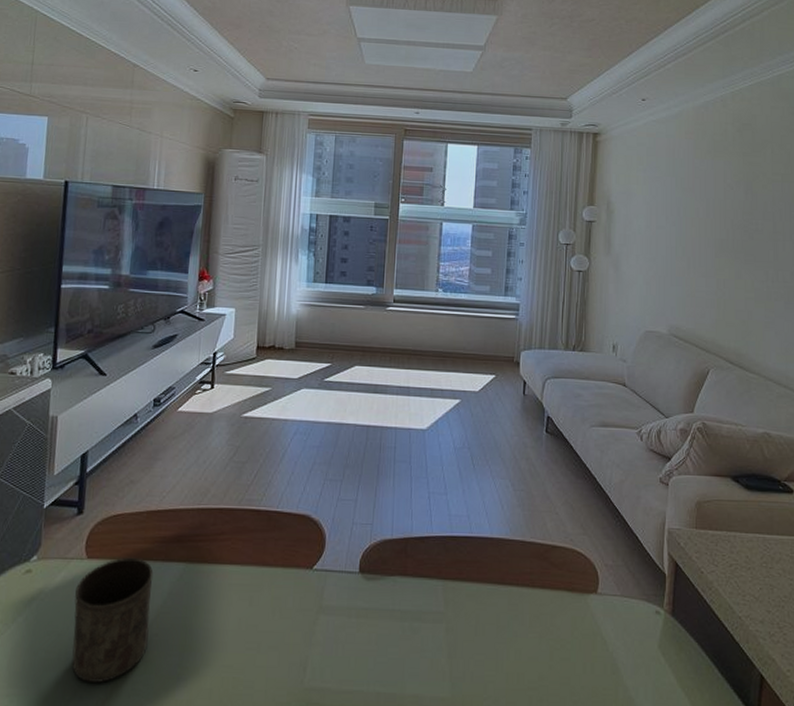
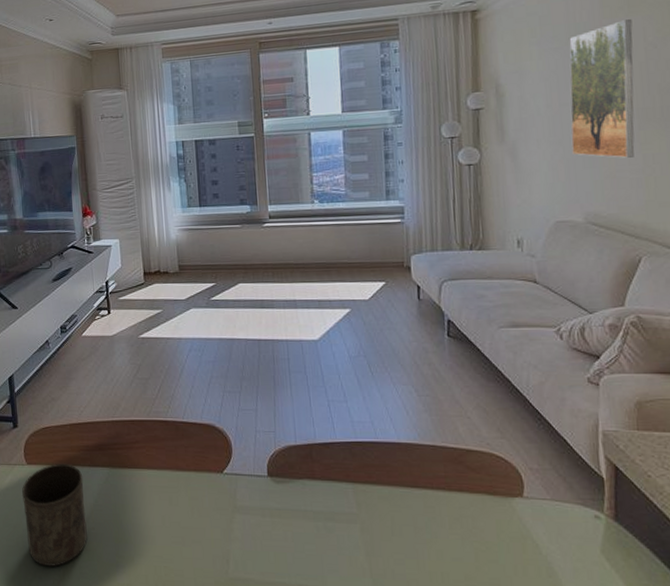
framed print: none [663,162,716,281] -> present [569,19,635,158]

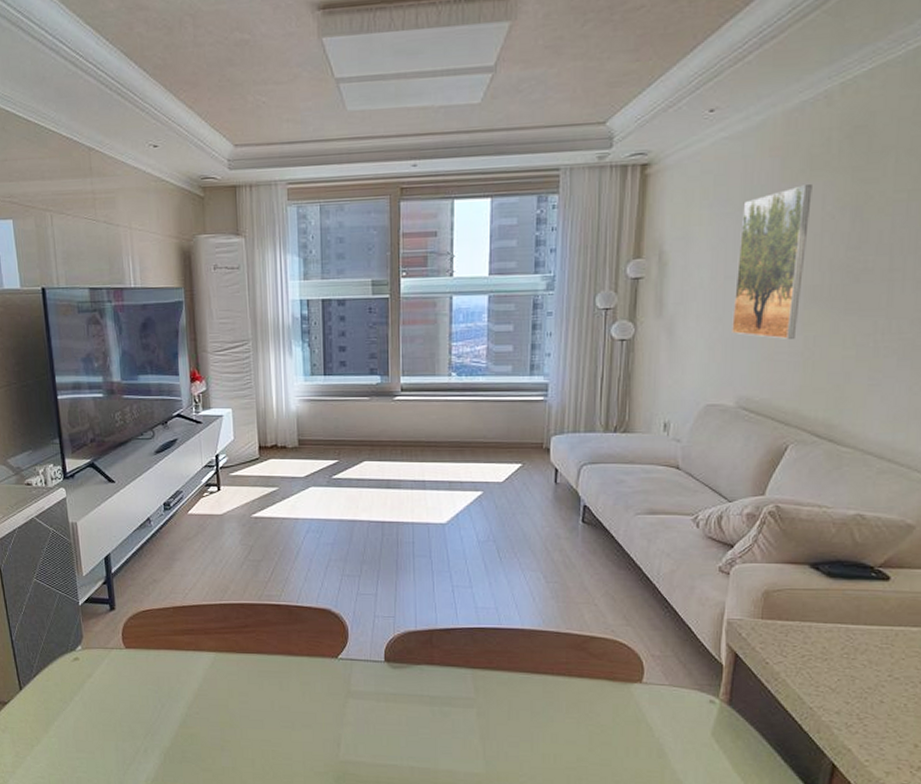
cup: present [21,463,87,567] -> none [119,647,191,751]

